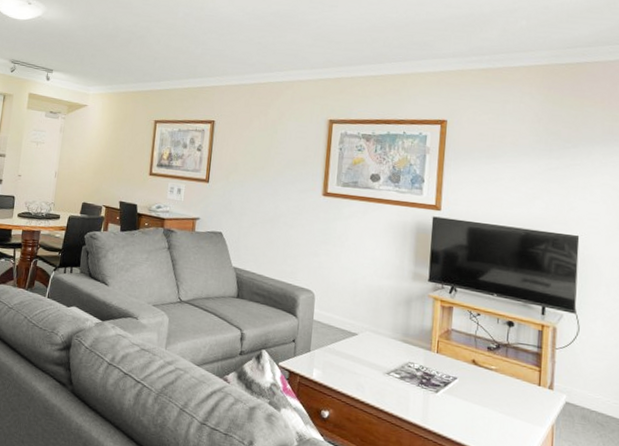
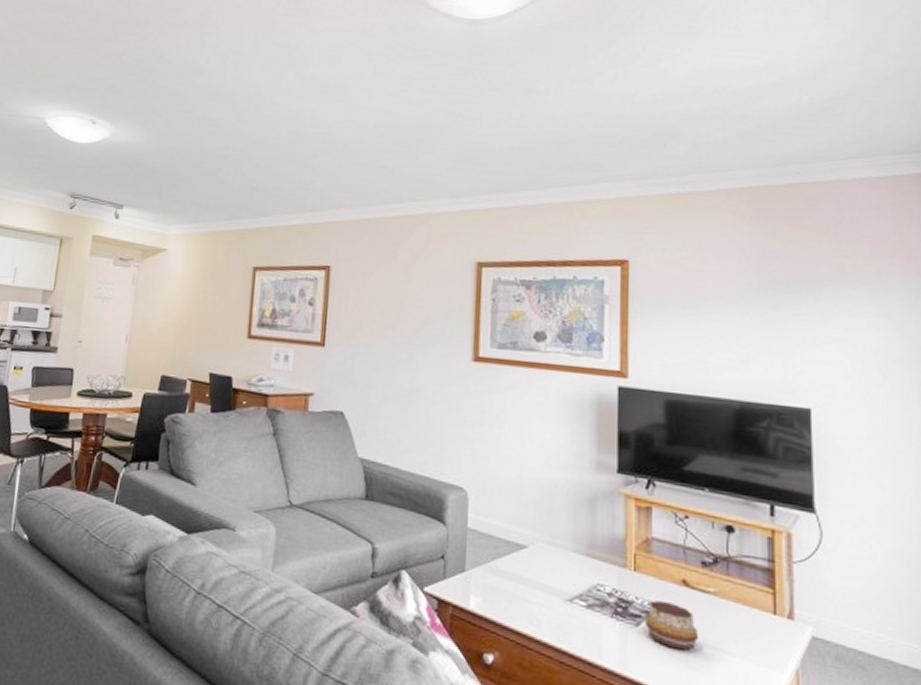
decorative bowl: none [443,374,482,411] -> present [645,600,699,651]

